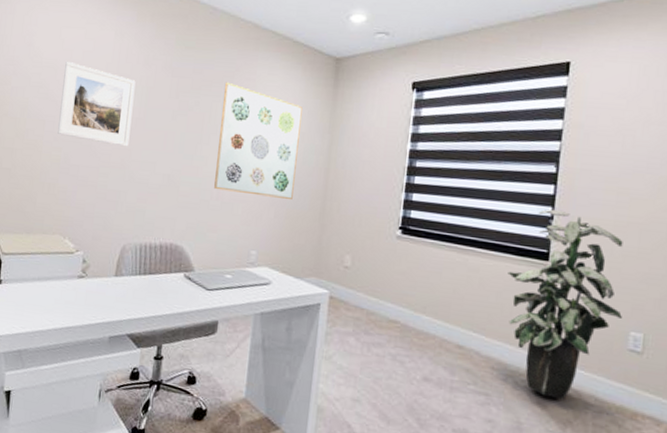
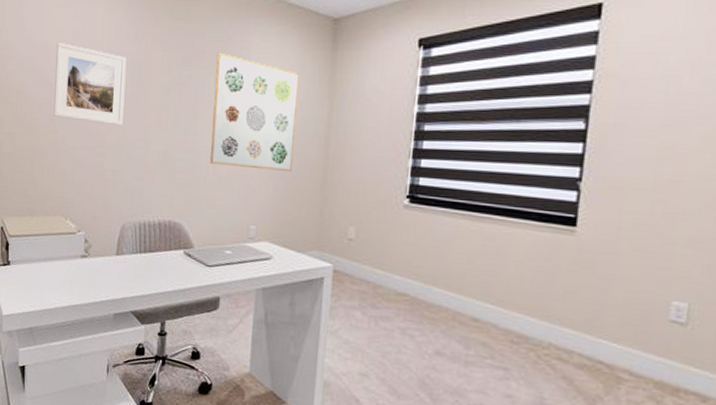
indoor plant: present [507,209,623,400] -> none [528,169,665,375]

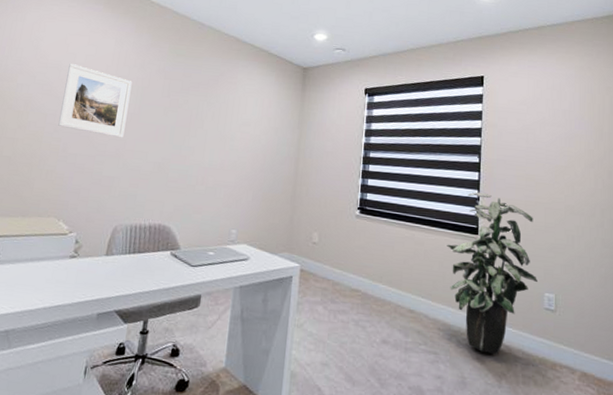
wall art: present [210,52,299,171] -> none [199,84,276,184]
indoor plant: none [528,169,665,375] -> present [447,191,537,355]

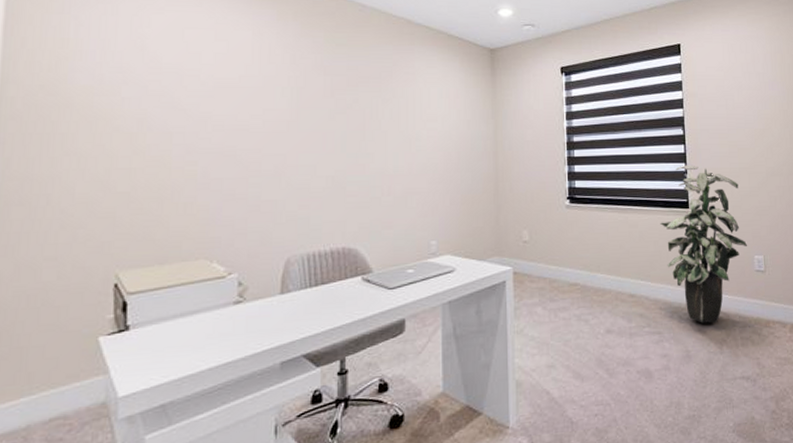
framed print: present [58,63,132,138] -> none [190,65,283,152]

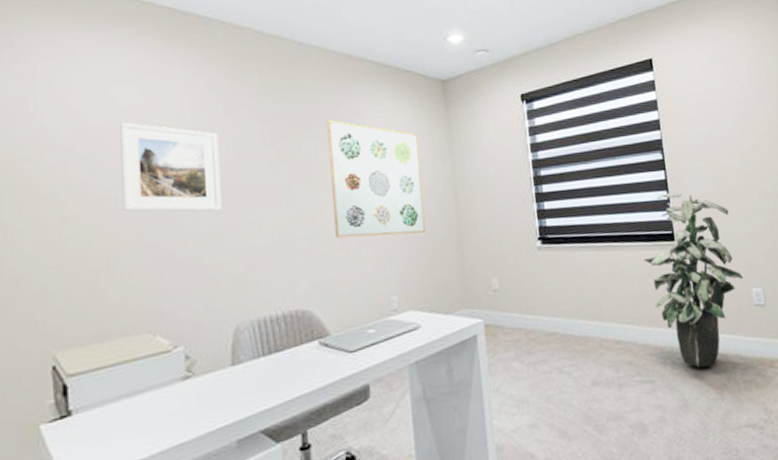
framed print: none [190,65,283,152] -> present [120,121,222,212]
wall art: none [384,77,466,186] -> present [328,119,425,239]

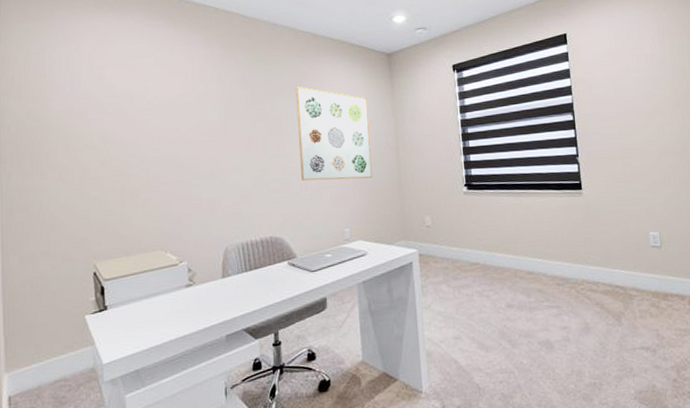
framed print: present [120,121,222,212] -> none [140,88,215,158]
indoor plant: present [643,192,743,368] -> none [554,148,642,297]

